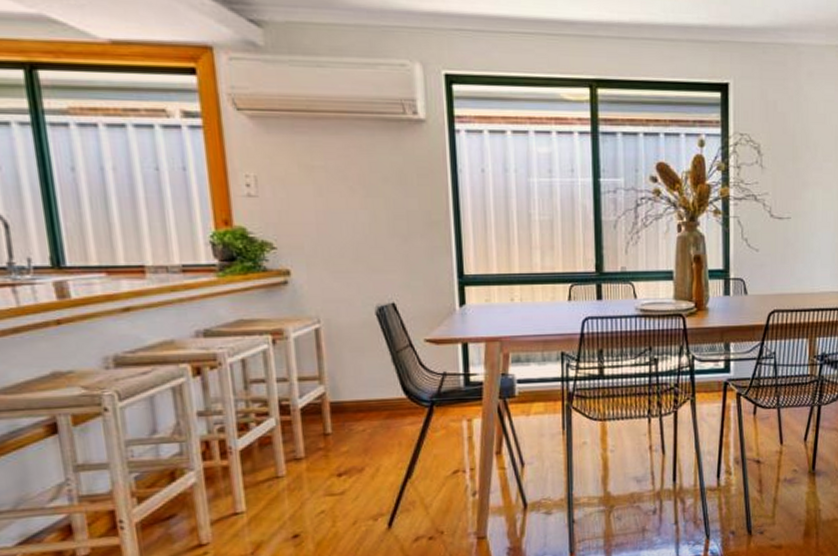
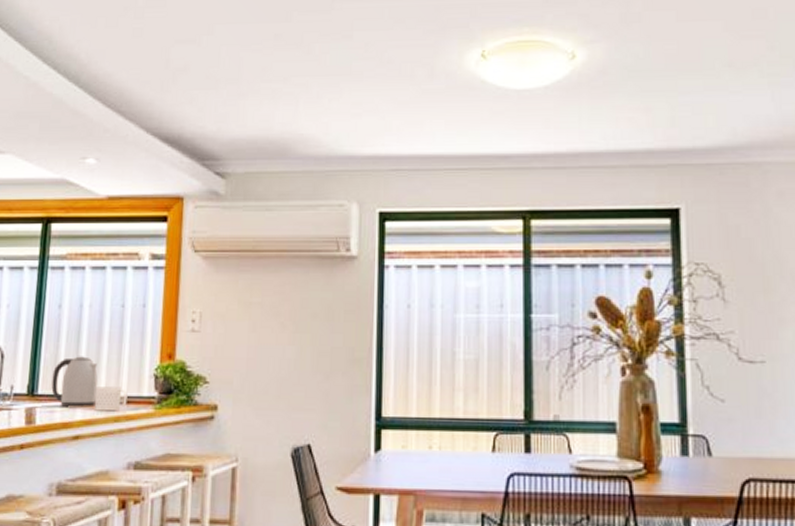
kettle: none [80,224,144,279] -> present [51,356,98,408]
mug: none [140,254,183,281] -> present [94,385,128,411]

